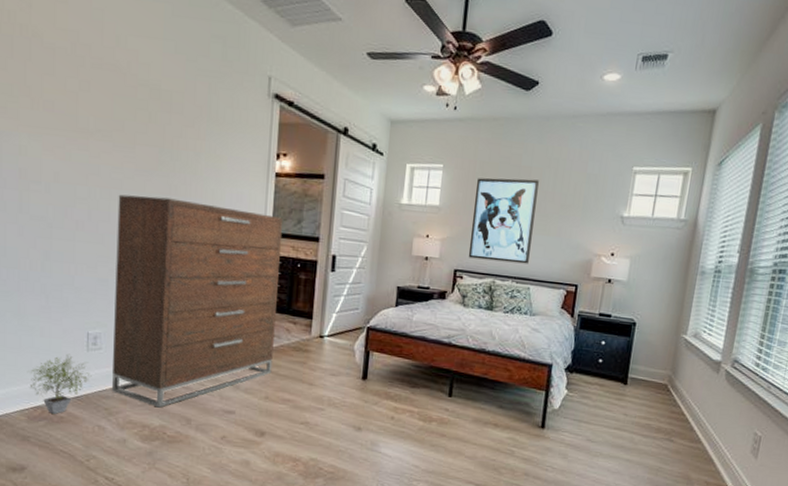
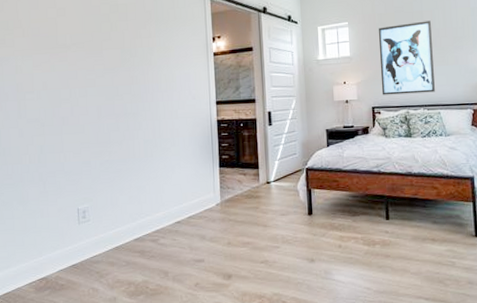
potted plant: present [29,353,92,414] -> none [35,228,84,283]
dresser: present [111,194,284,408] -> none [93,87,231,265]

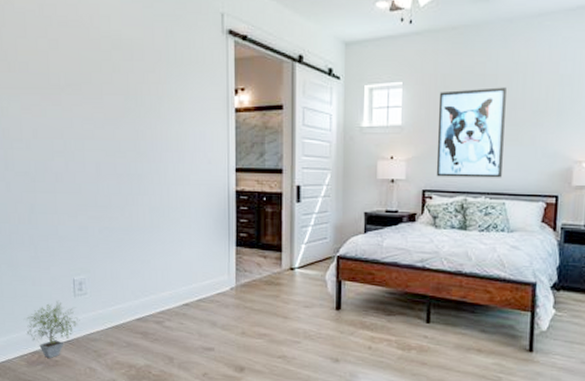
potted plant: none [35,228,84,283] -> present [26,300,80,358]

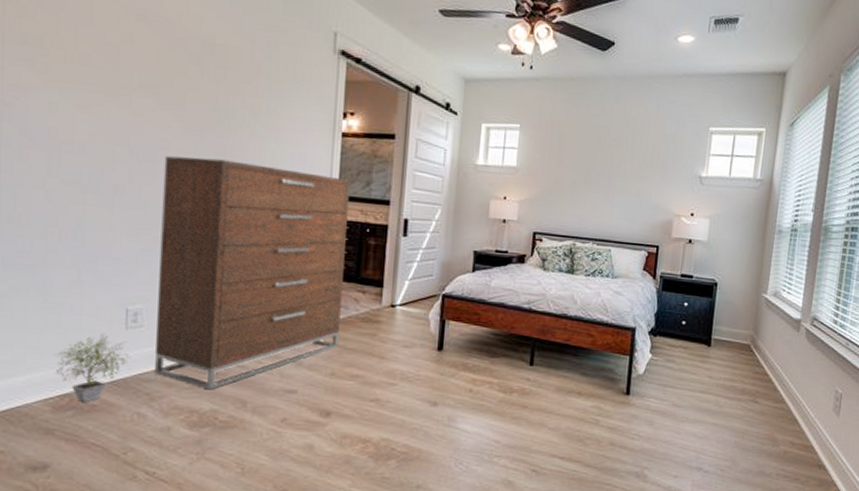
dresser: none [91,143,247,348] -> present [154,156,351,390]
wall art: present [436,87,506,178] -> none [547,138,617,226]

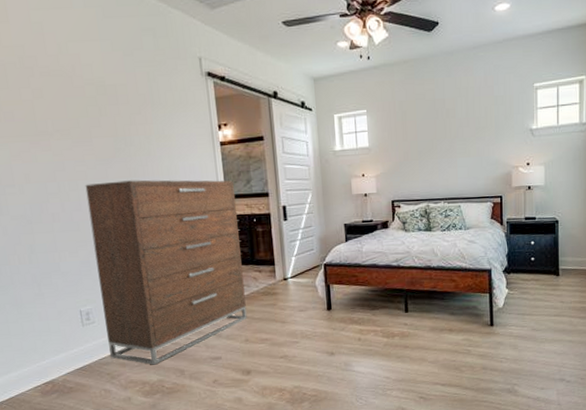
potted plant: present [55,333,131,402] -> none [36,331,91,386]

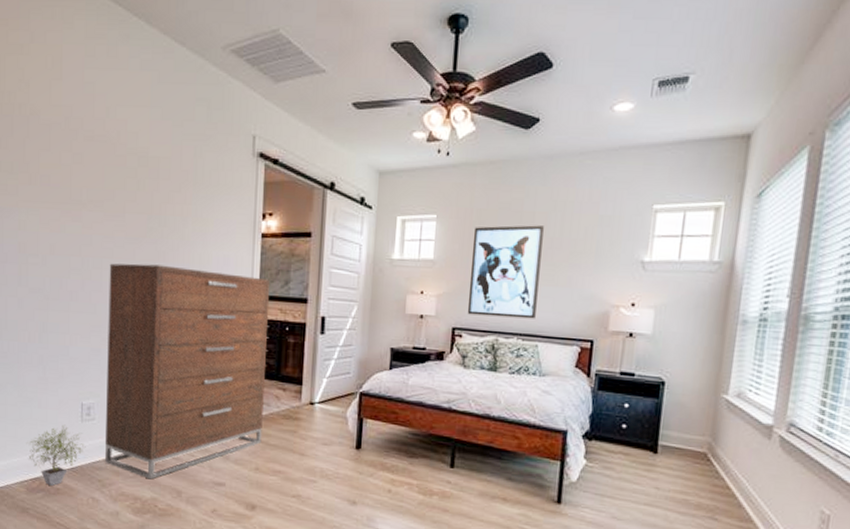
potted plant: none [36,331,91,386] -> present [28,424,86,486]
wall art: none [398,109,456,188] -> present [467,225,544,319]

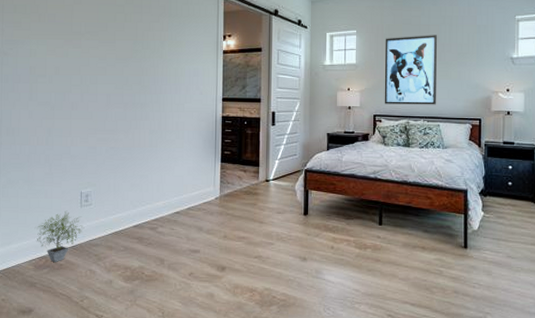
dresser: present [104,263,271,480] -> none [100,78,231,251]

